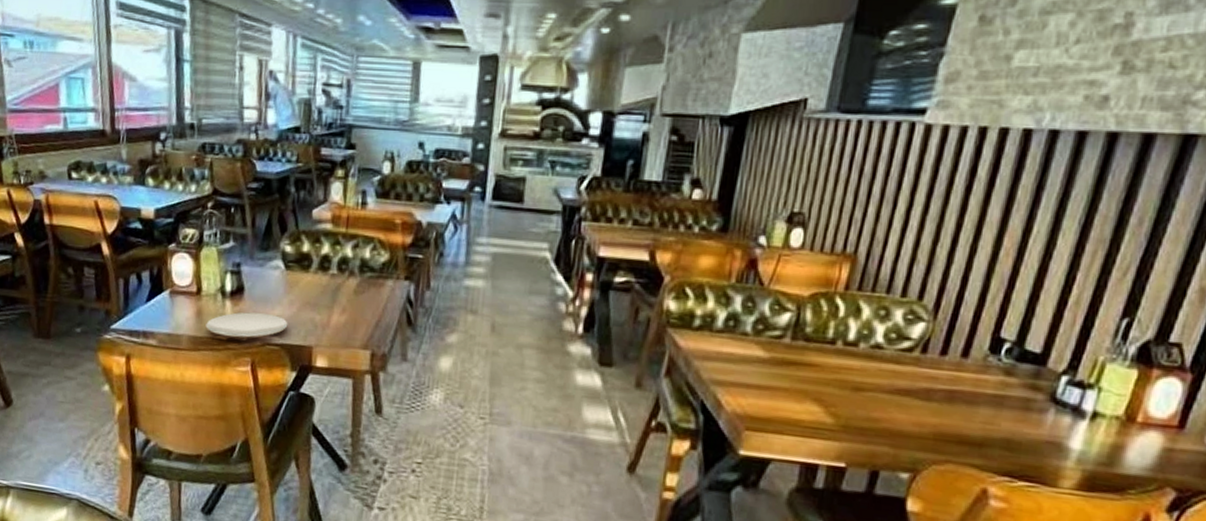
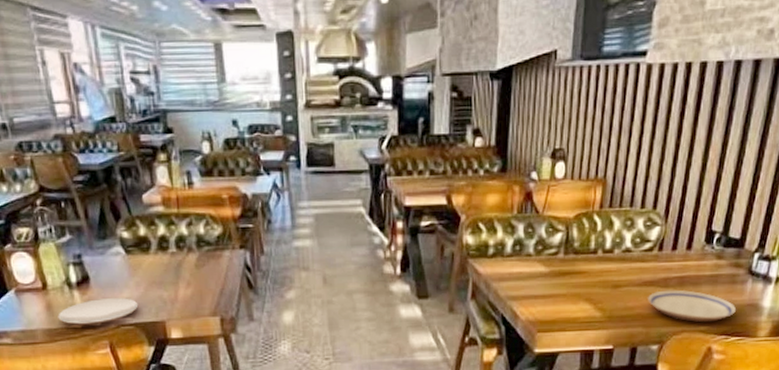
plate: none [900,404,1028,457] -> present [648,289,736,323]

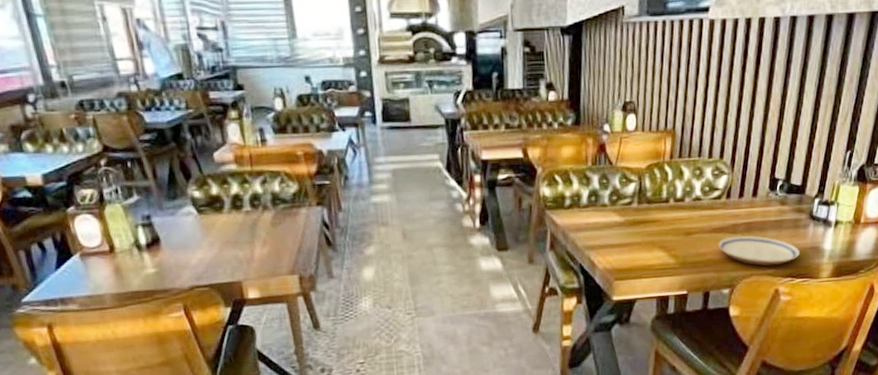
plate: present [58,298,139,325] -> none [127,259,213,289]

